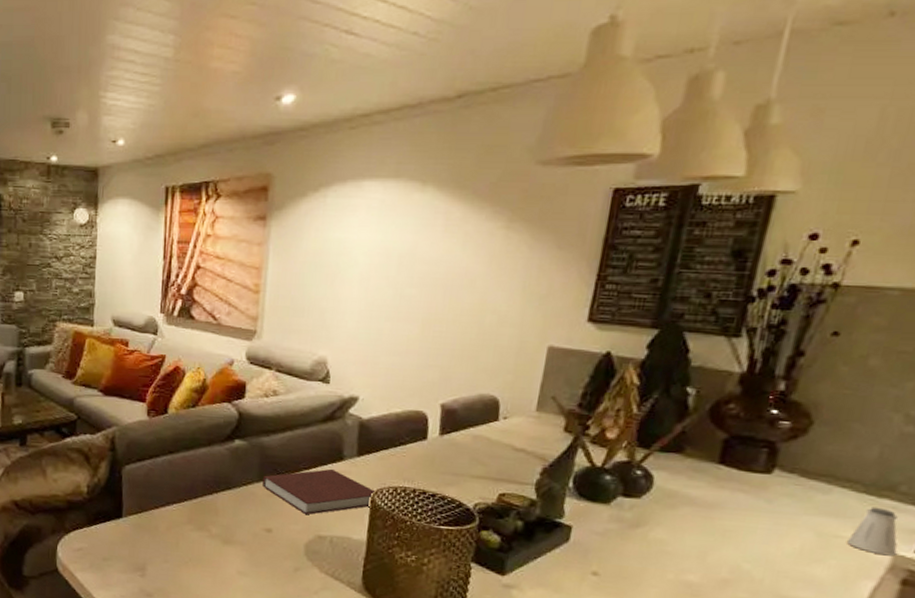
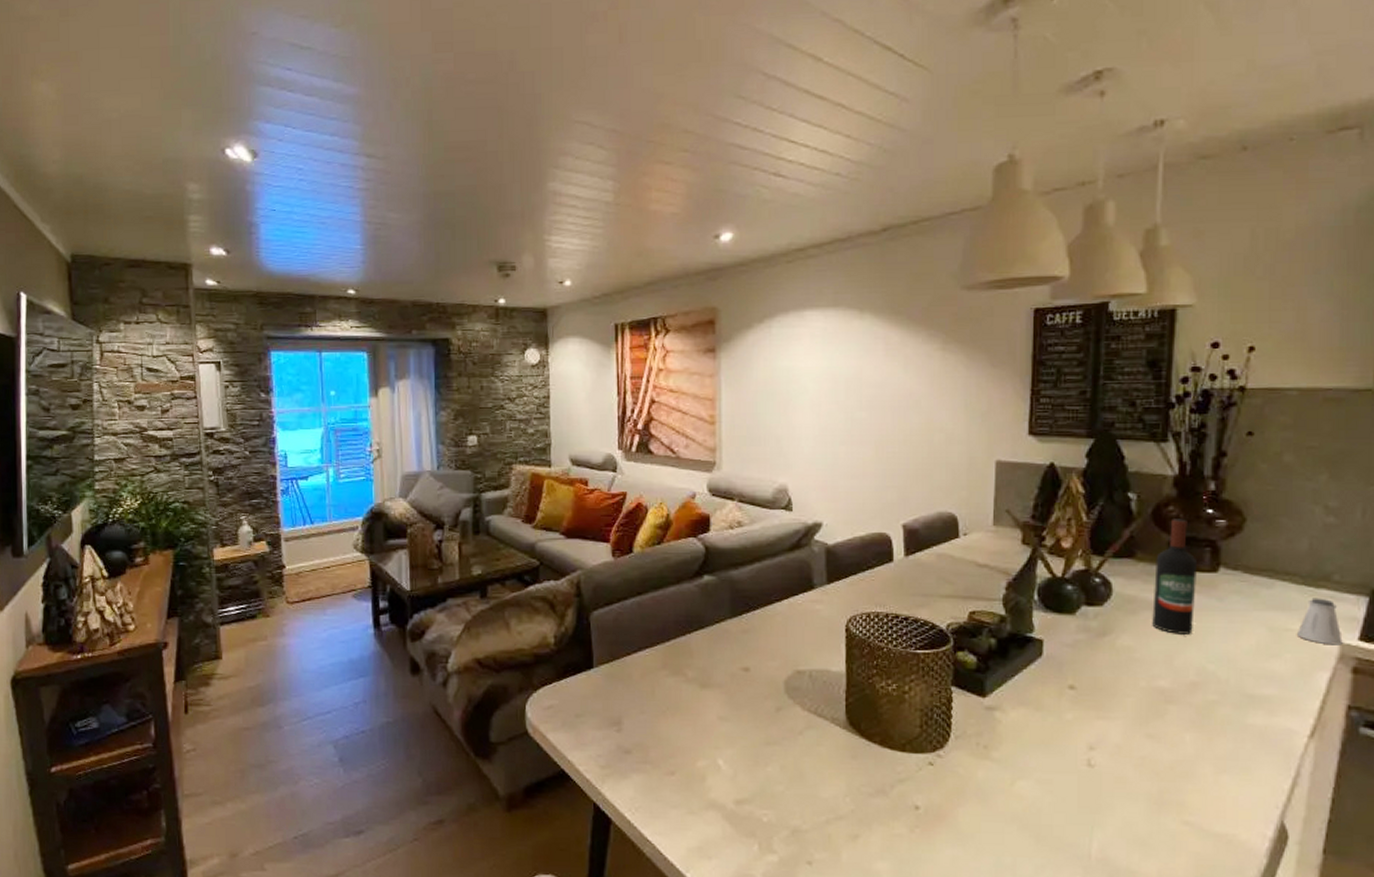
notebook: present [263,468,377,515] -> none [736,598,851,650]
wine bottle: none [690,417,751,533] -> present [1152,519,1197,634]

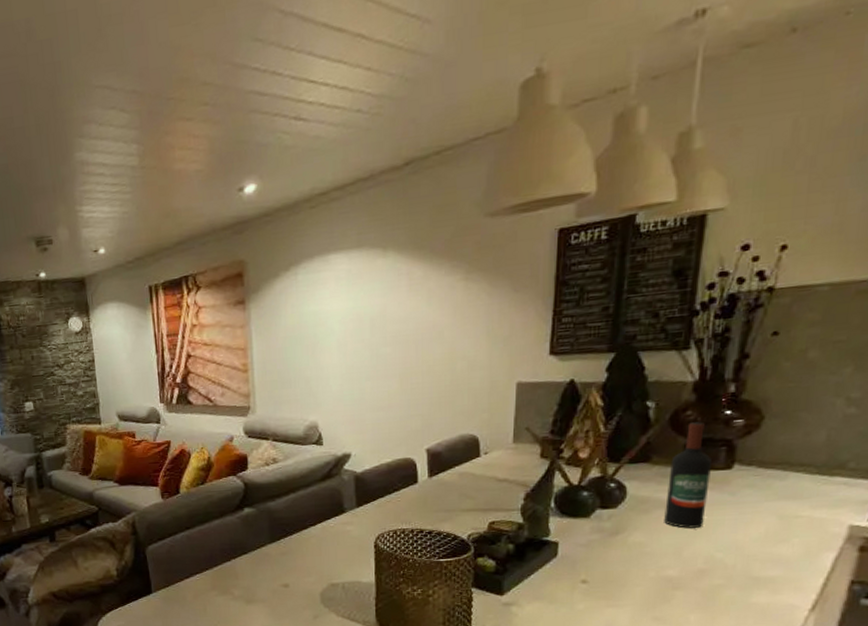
saltshaker: present [1298,598,1343,645] -> none [807,485,852,528]

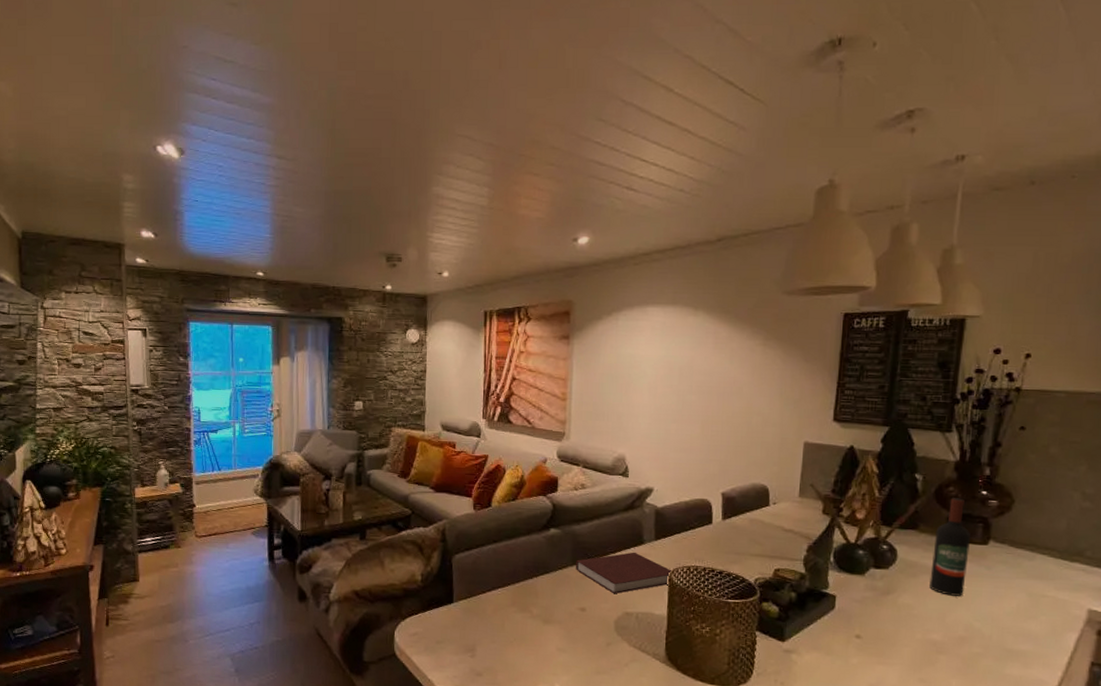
notebook: none [274,522,379,567] -> present [576,552,674,594]

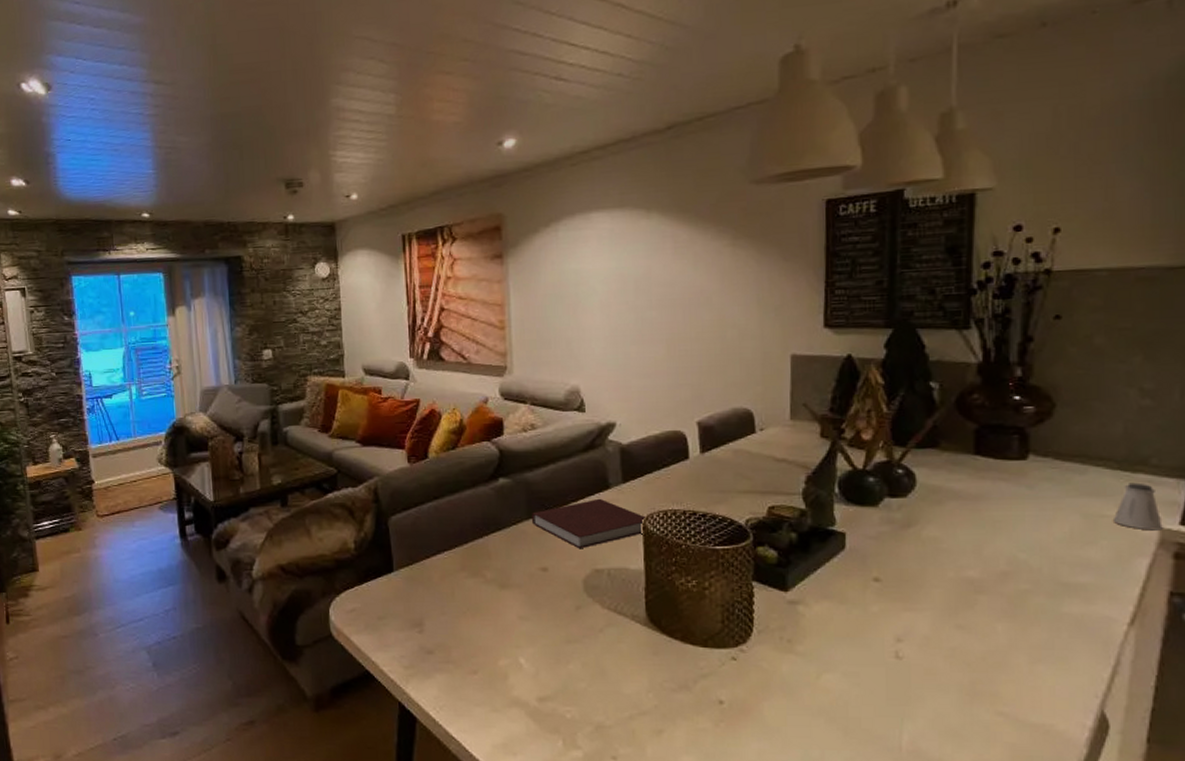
wine bottle: present [929,498,970,596] -> none [959,406,1005,524]
saltshaker: none [1052,570,1091,611] -> present [1114,482,1163,531]

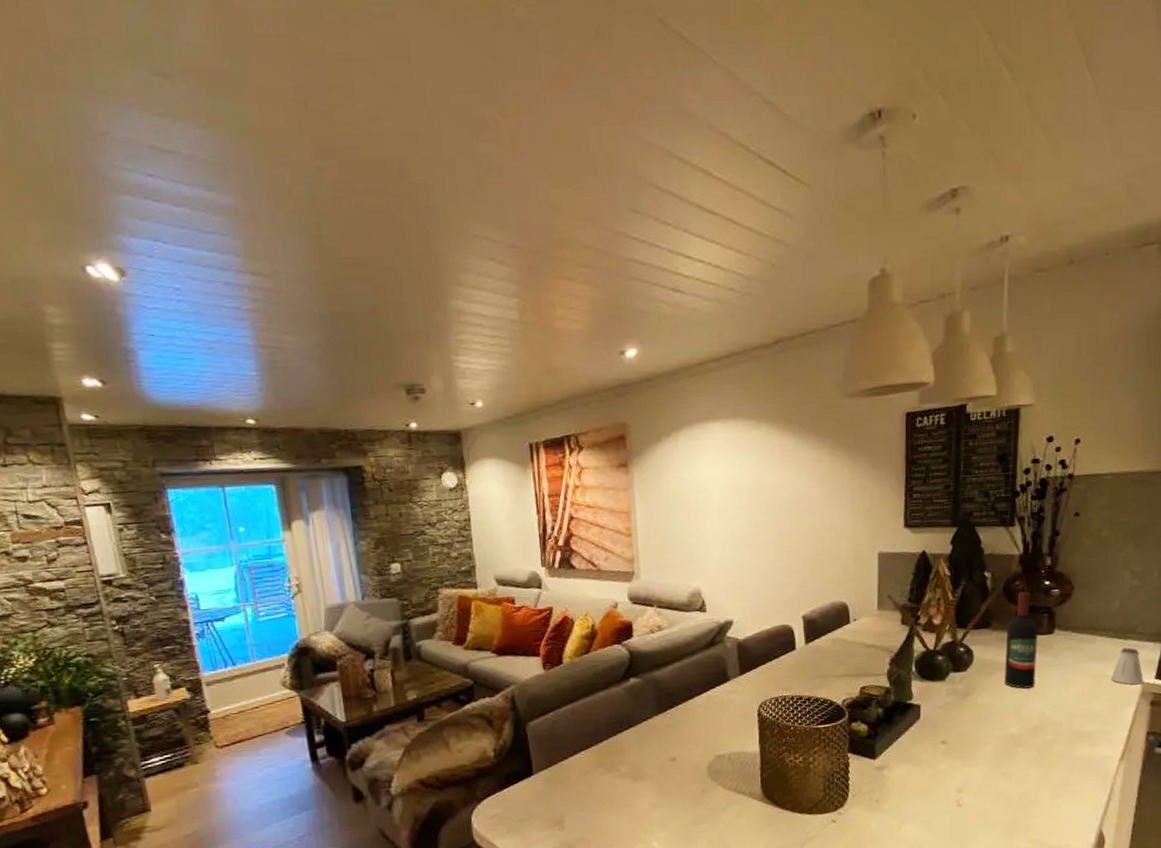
notebook: present [532,498,648,549] -> none [661,690,762,738]
wine bottle: none [959,406,1005,524] -> present [1004,591,1037,689]

